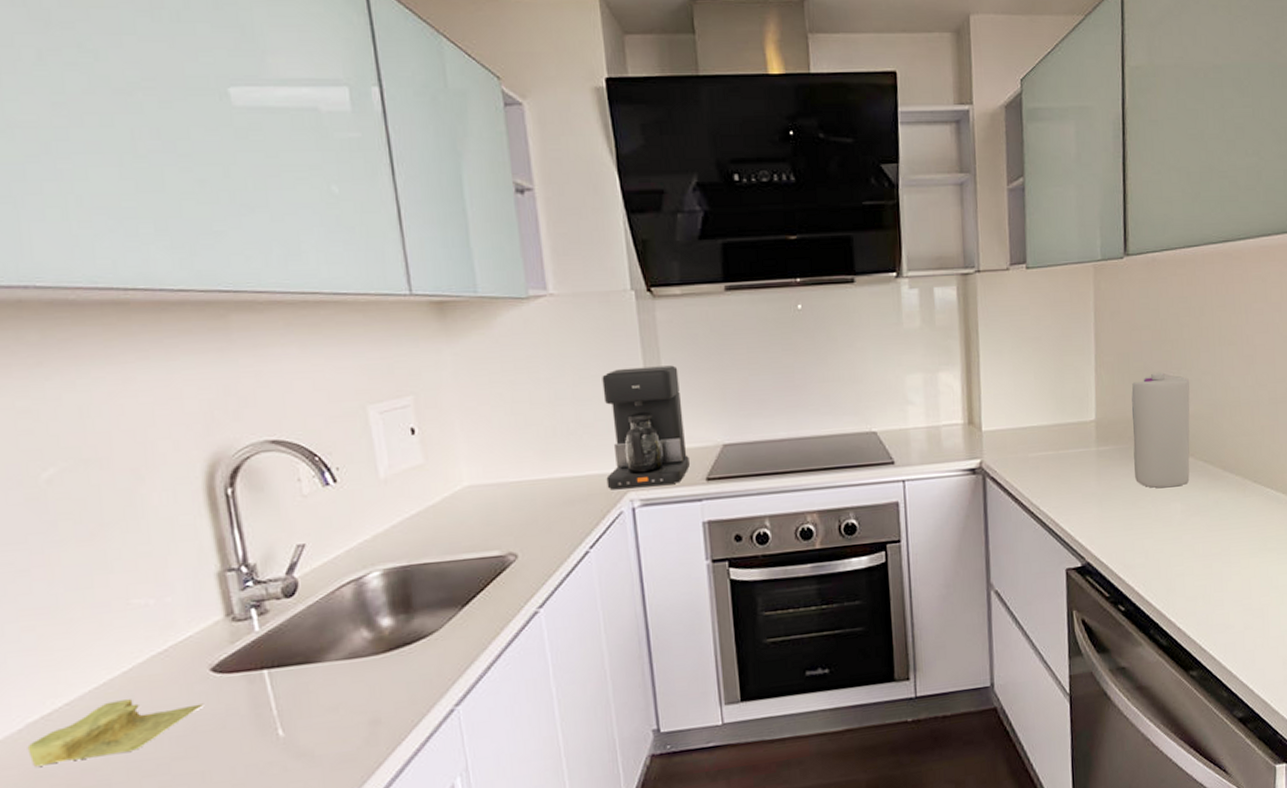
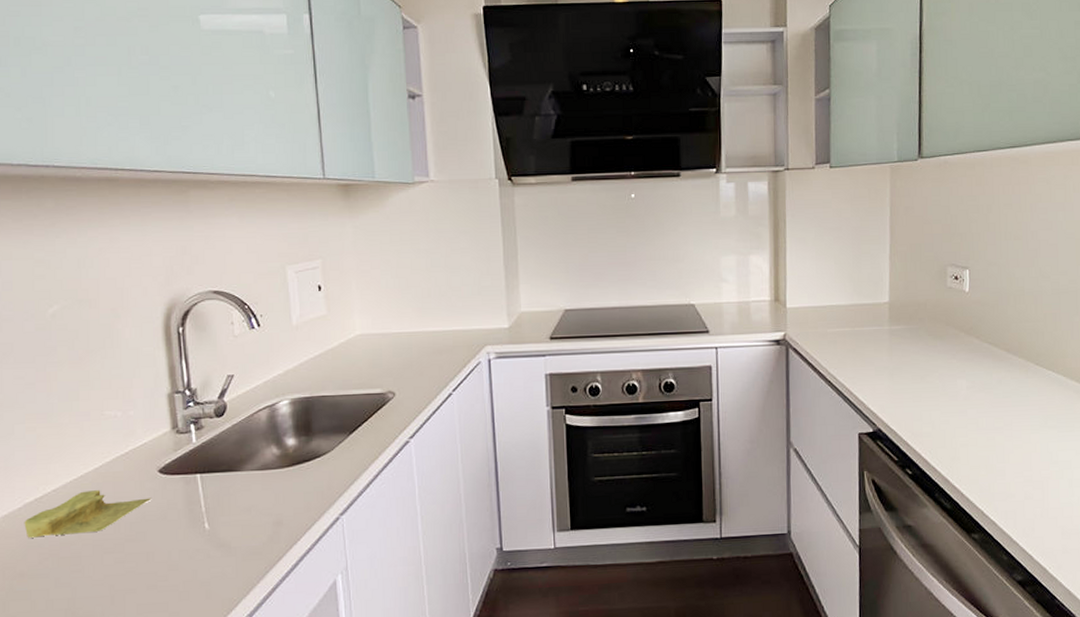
coffee maker: present [602,365,690,490] -> none [469,242,536,344]
paper towel holder: present [1131,372,1190,488] -> none [922,262,977,366]

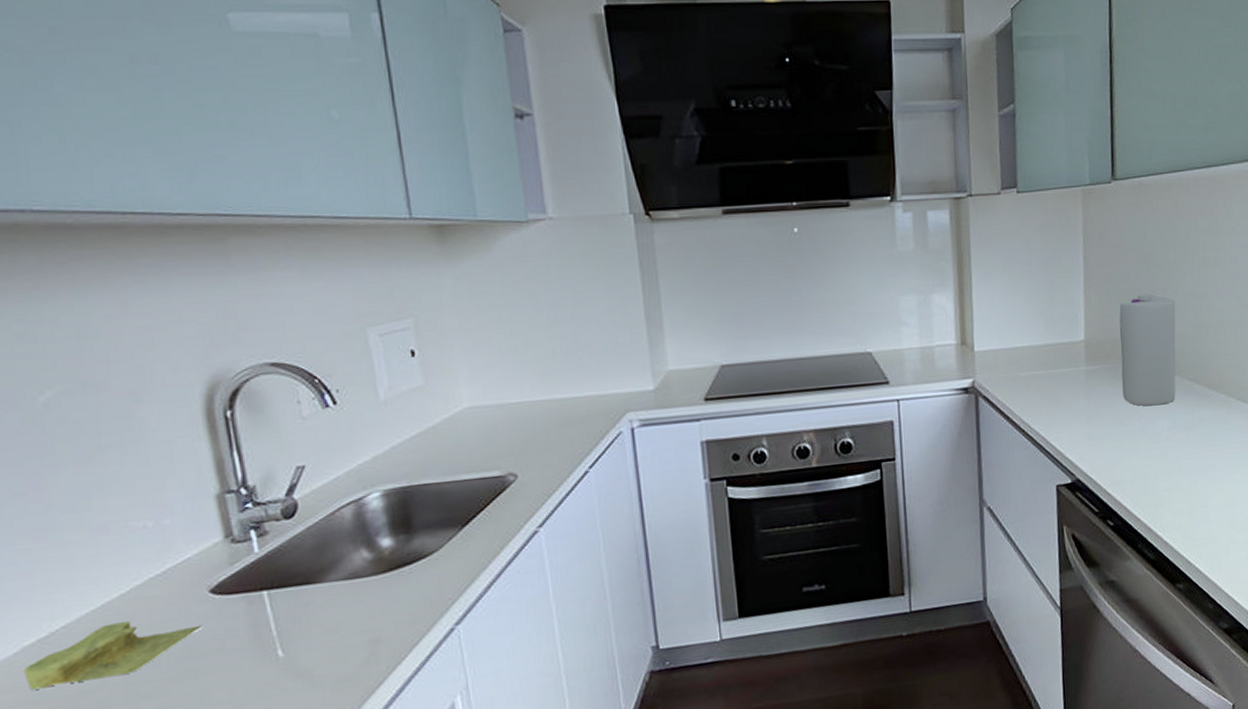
paper towel holder: none [922,262,977,366] -> present [1119,293,1176,406]

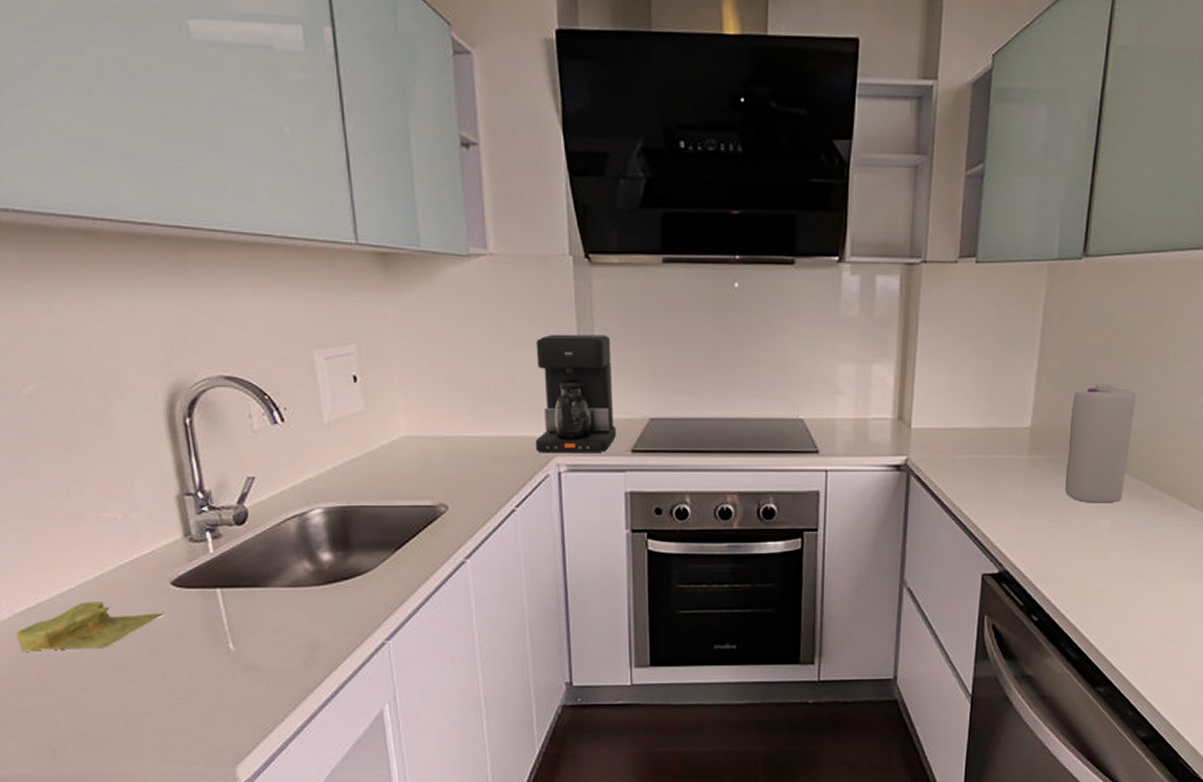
coffee maker: none [601,288,688,411] -> present [535,334,616,453]

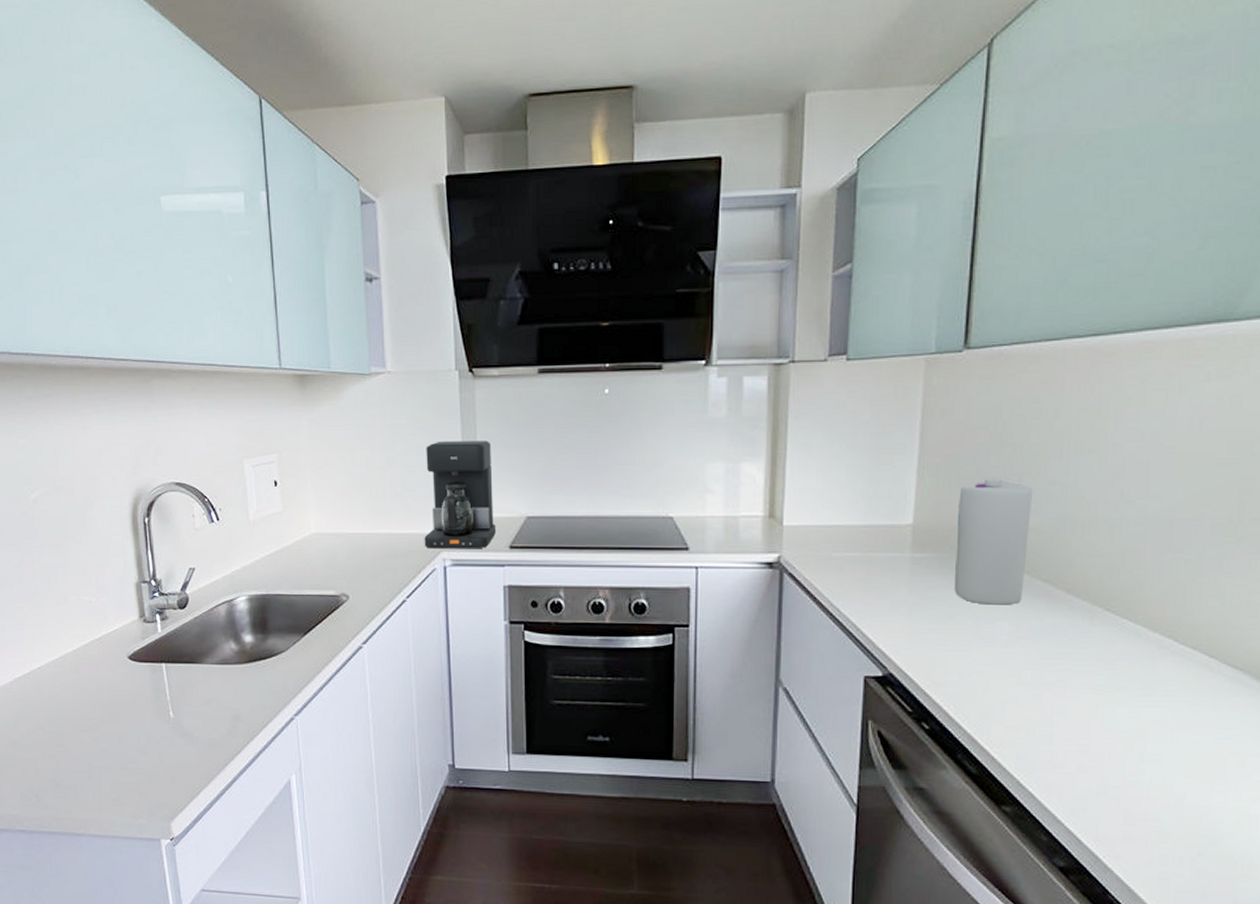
sponge: present [16,602,165,651] -> none [15,671,123,711]

